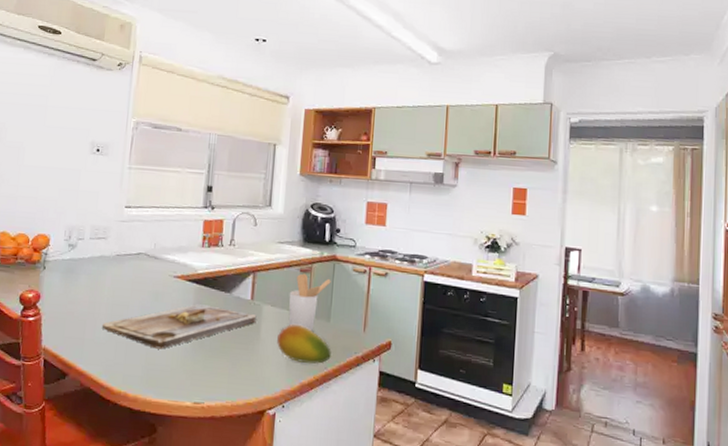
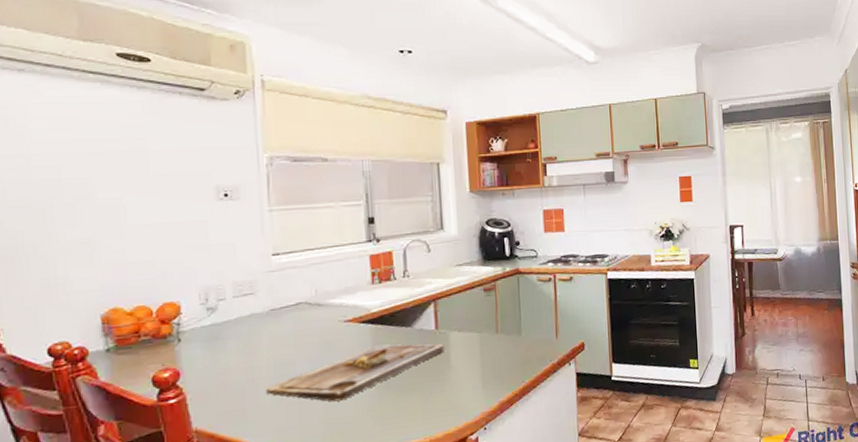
fruit: present [277,324,331,364] -> none [469,345,527,382]
utensil holder: present [288,273,331,332] -> none [475,292,517,349]

